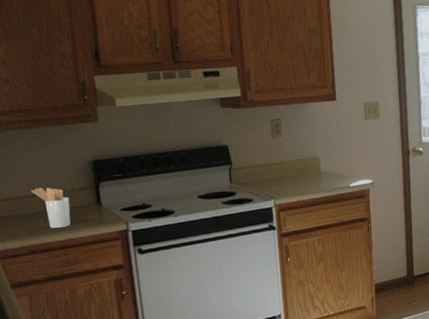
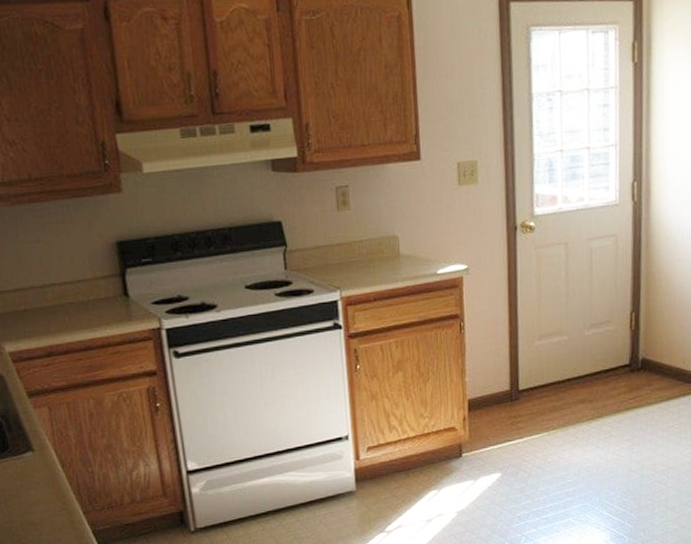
utensil holder: present [30,187,71,228] -> none [45,275,93,325]

